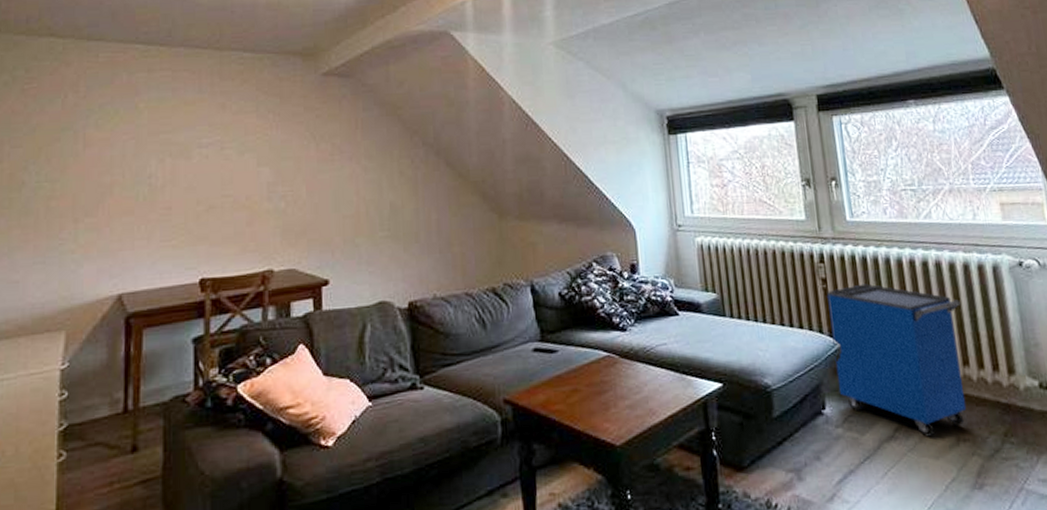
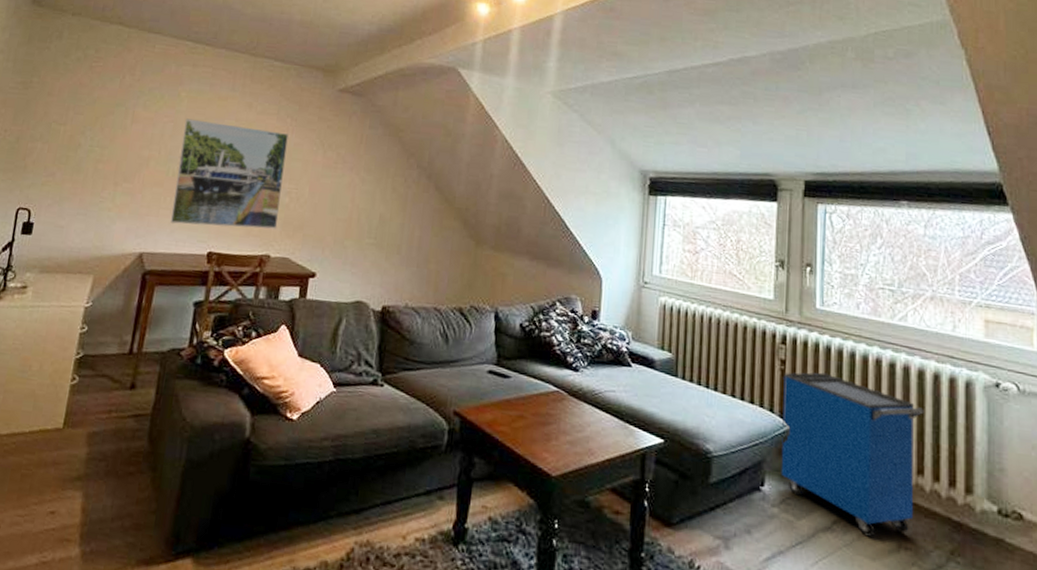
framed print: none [149,131,277,254] -> present [171,118,289,229]

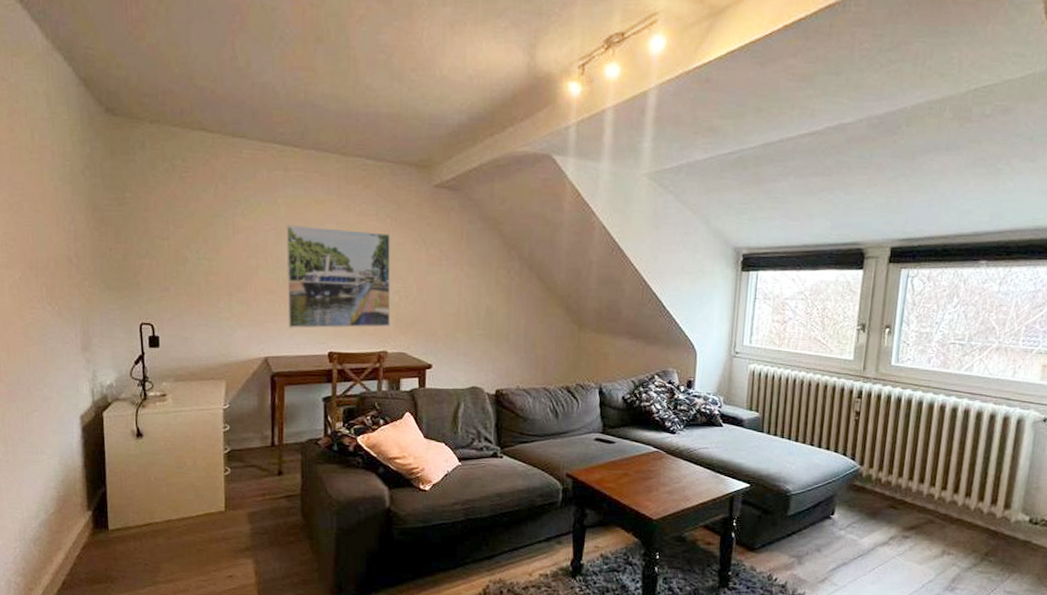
cabinet: present [781,372,924,537] -> none [849,420,978,547]

